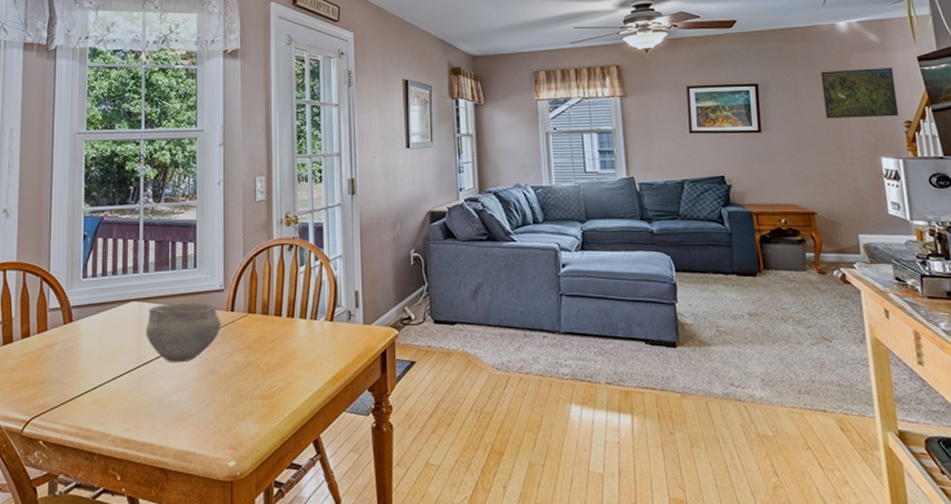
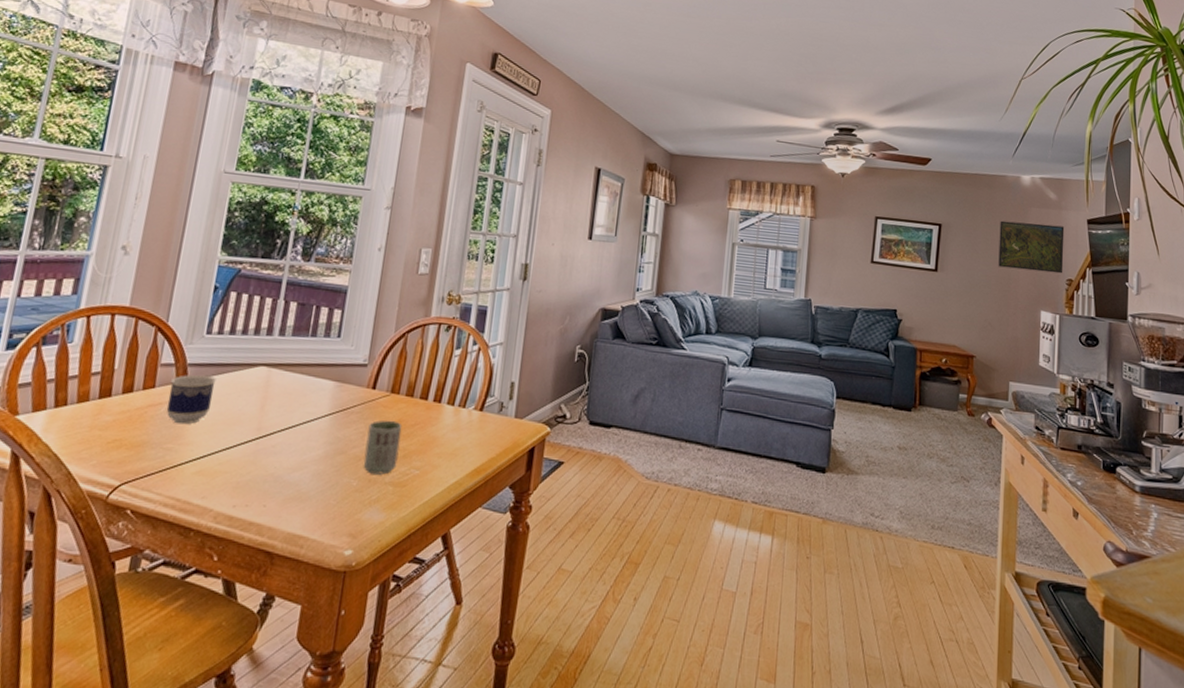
cup: none [59,314,96,361] -> present [166,374,216,425]
bowl: present [146,301,221,363] -> none [271,373,360,439]
cup: none [233,338,263,389] -> present [363,420,402,475]

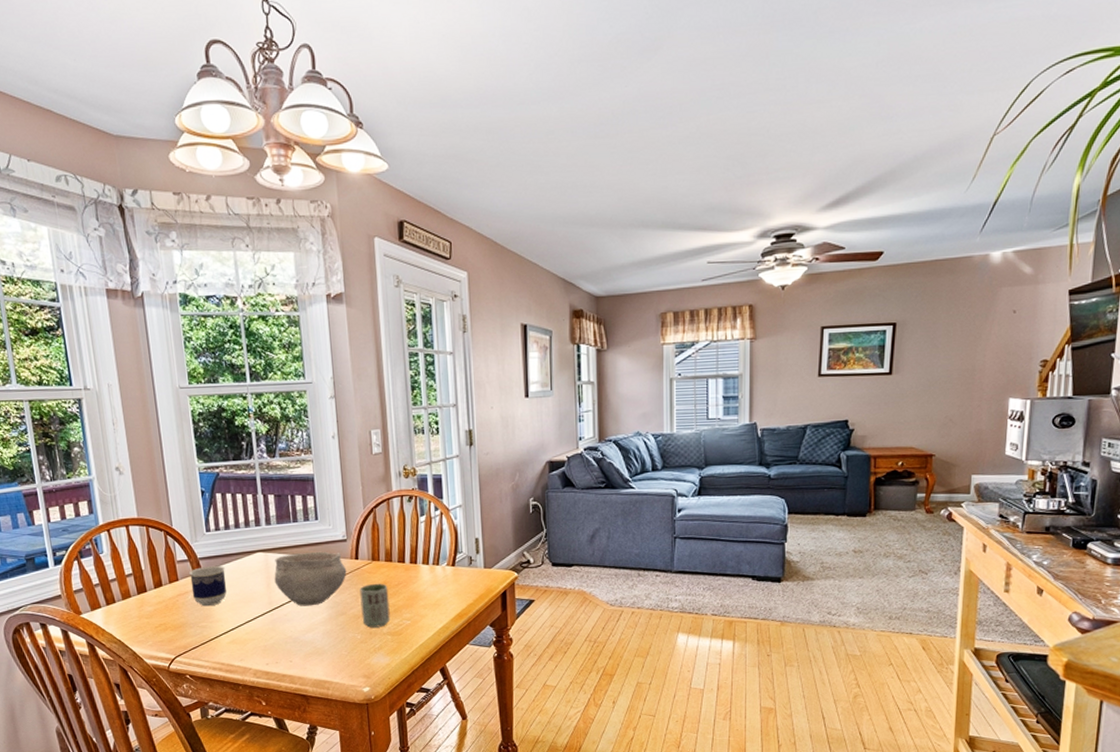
bowl: none [271,373,360,439] -> present [274,551,347,607]
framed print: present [998,220,1065,274] -> none [961,302,1041,359]

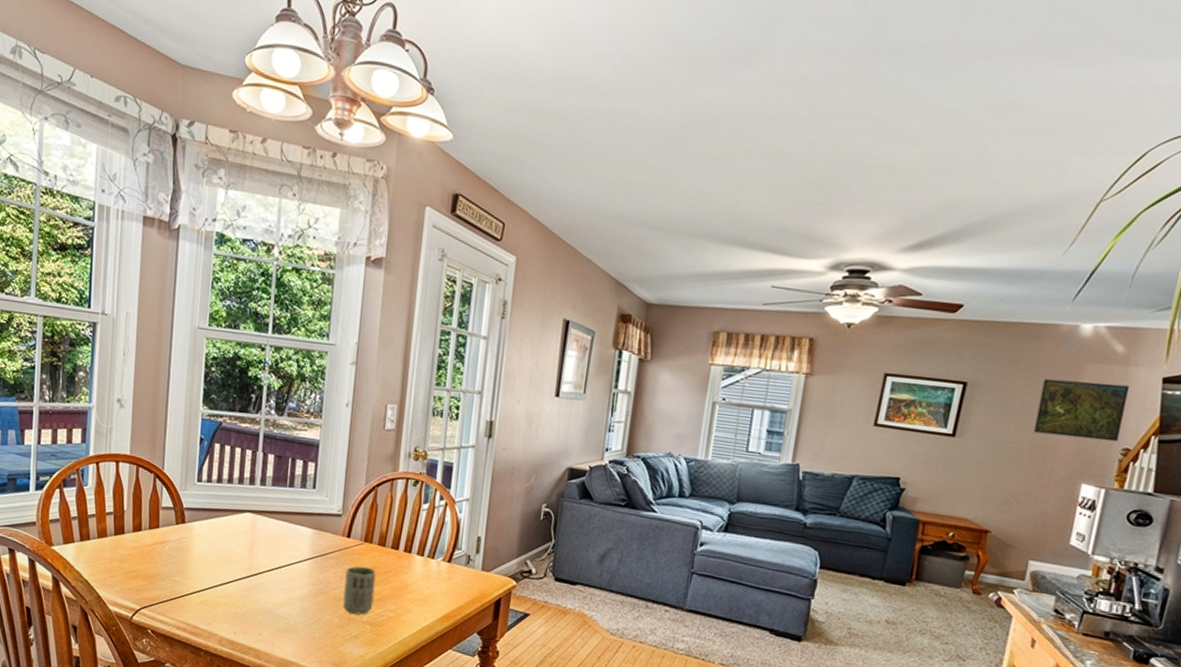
cup: present [189,565,227,607] -> none [170,517,209,561]
bowl: present [274,551,347,607] -> none [258,520,336,579]
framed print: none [961,302,1041,359] -> present [1033,378,1130,442]

